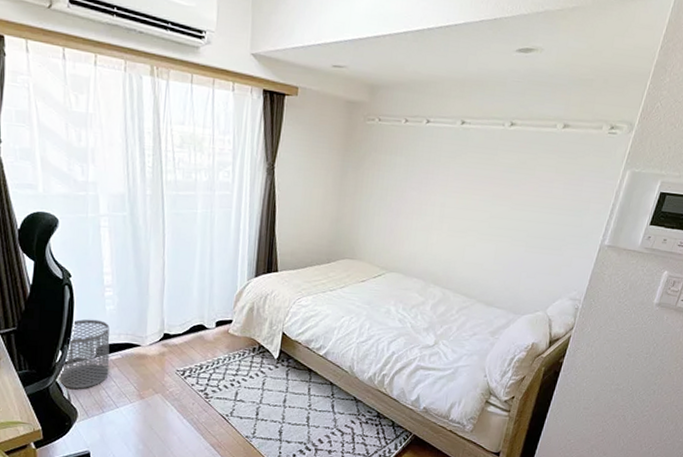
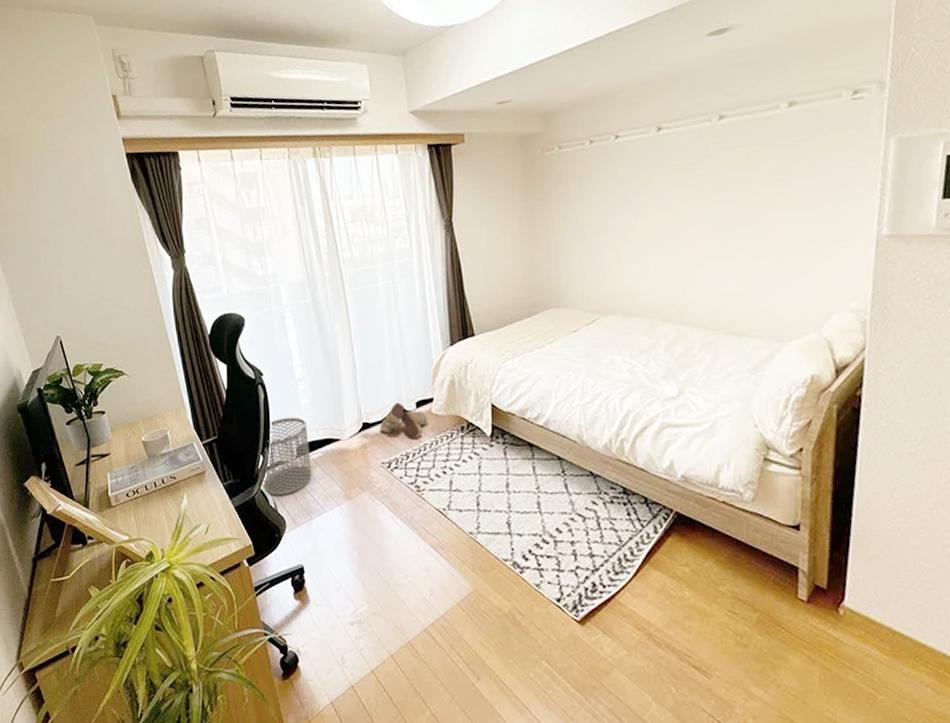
boots: none [179,319,226,354] -> present [379,402,429,440]

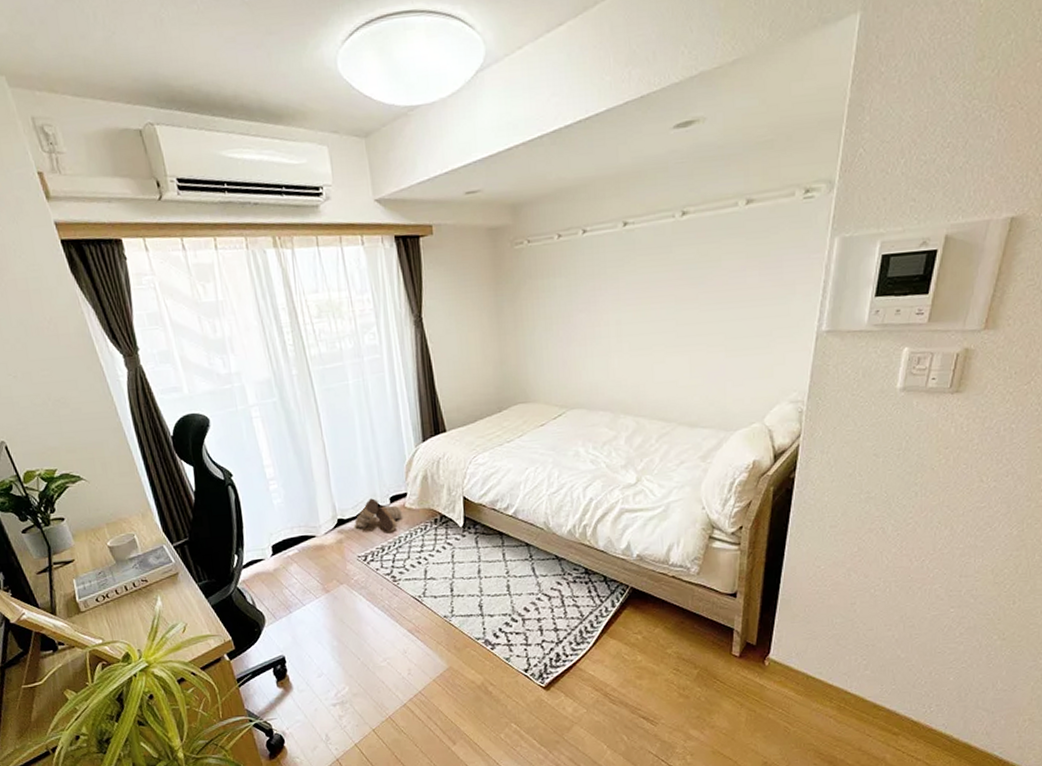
waste bin: present [263,417,312,495] -> none [239,516,289,592]

